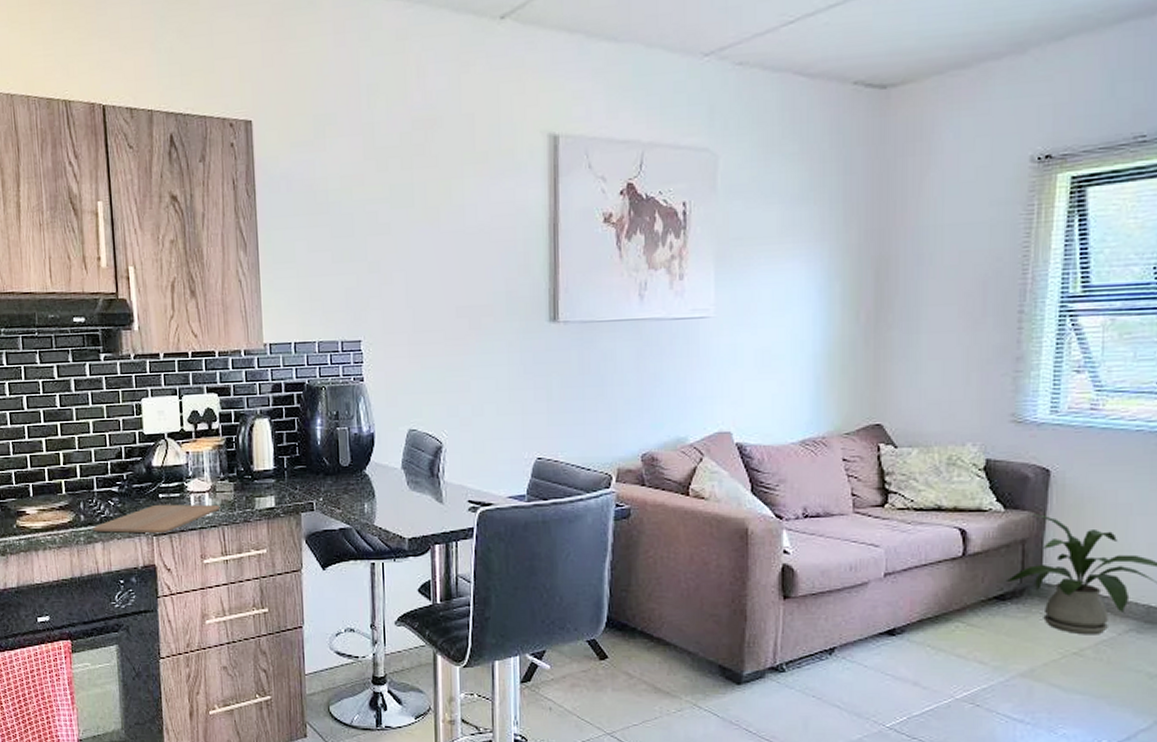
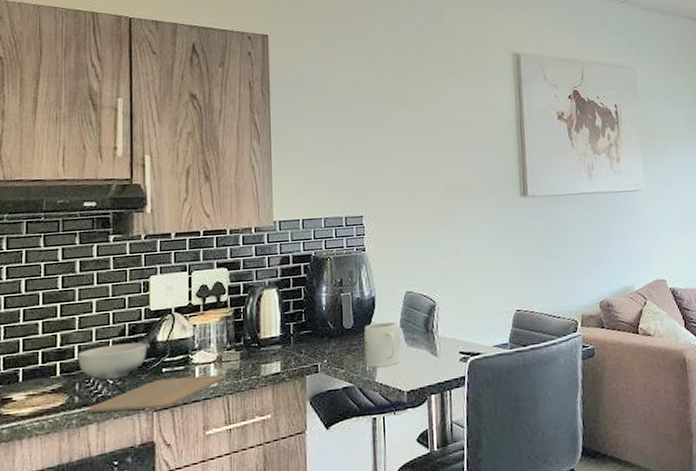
bowl: none [79,466,144,502] -> present [77,342,148,382]
mug: none [361,462,402,510] -> present [363,321,400,368]

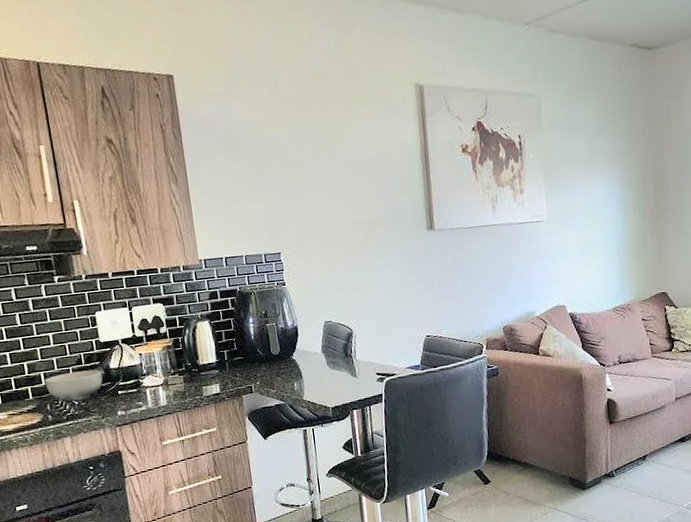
chopping board: present [88,374,226,413] -> none [60,395,174,429]
mug: present [363,321,400,368] -> none [289,348,323,388]

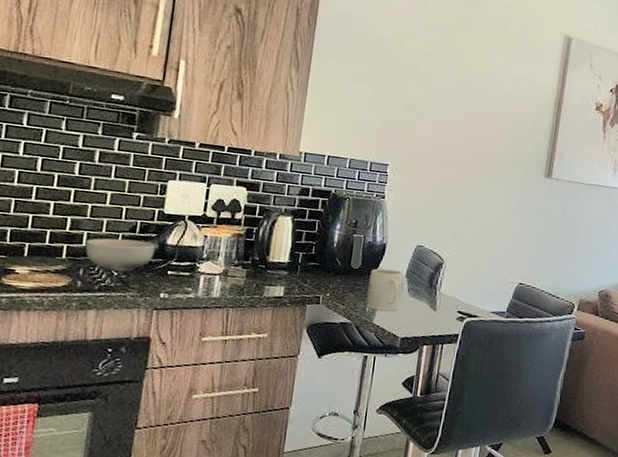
mug: none [289,348,323,388] -> present [366,268,404,311]

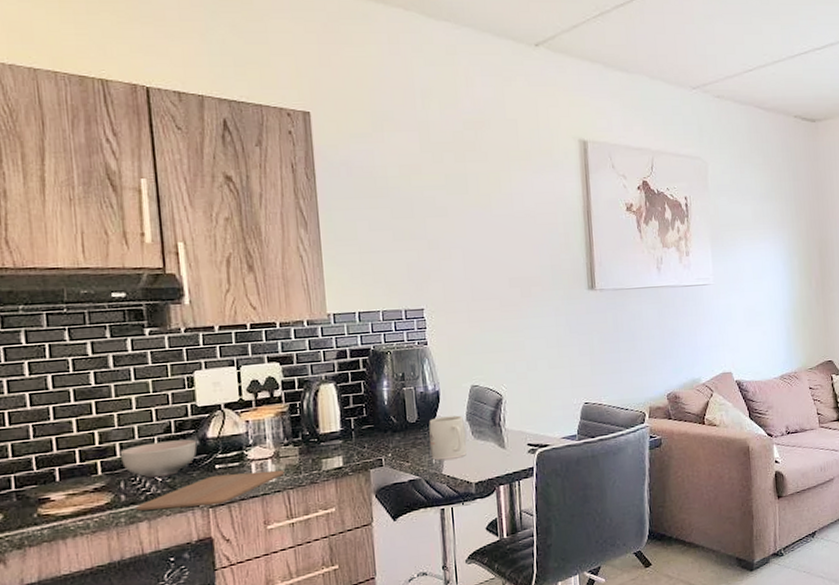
chopping board: none [88,280,229,309] -> present [136,470,285,511]

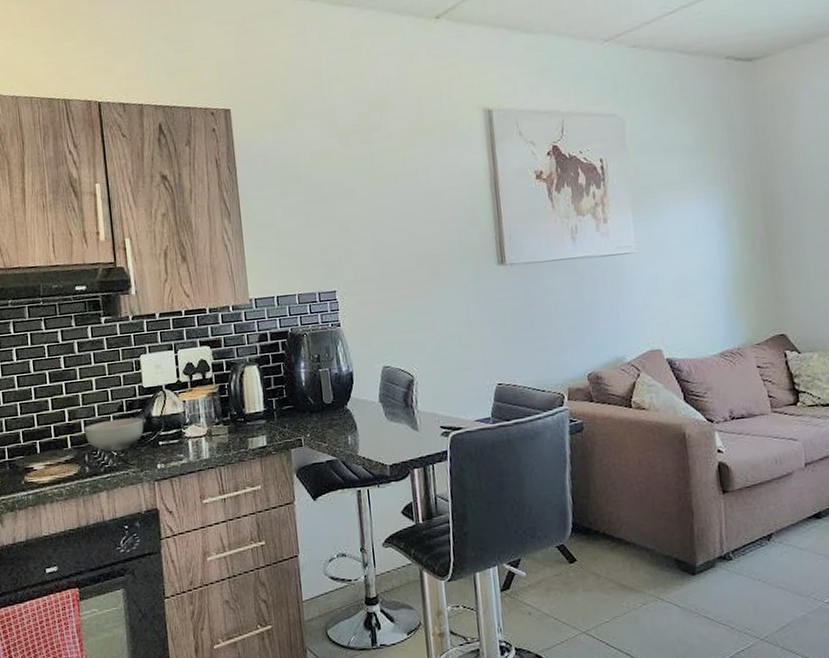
chopping board: present [136,470,285,511] -> none [97,447,217,482]
mug: present [428,415,467,461] -> none [343,396,381,442]

